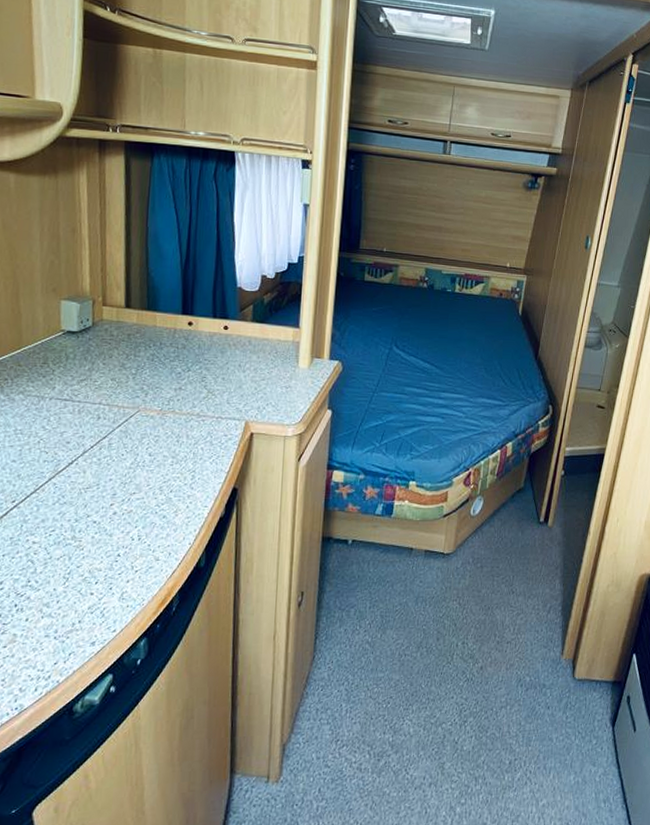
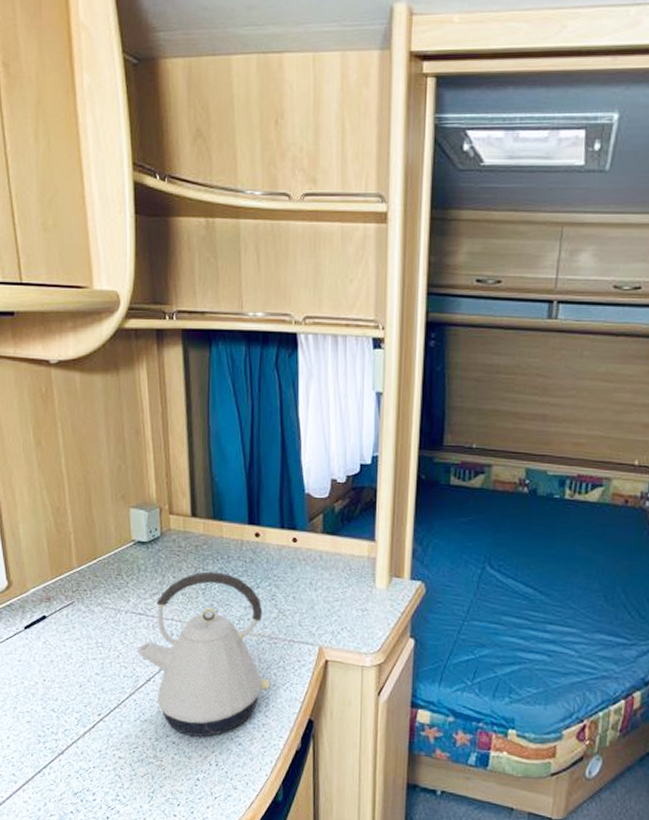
kettle: none [59,357,197,514] -> present [136,571,270,737]

